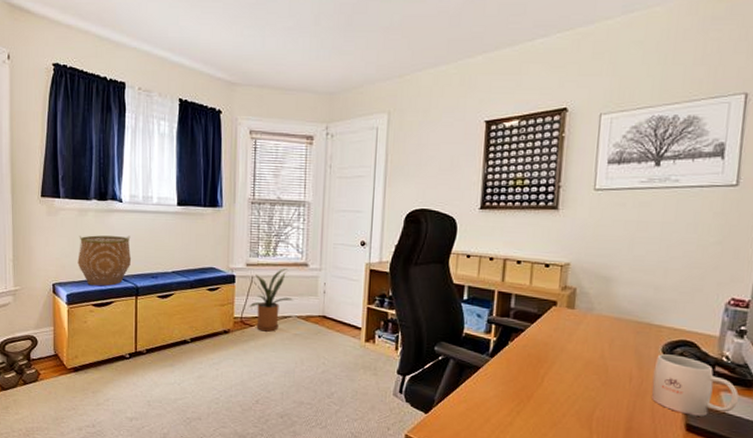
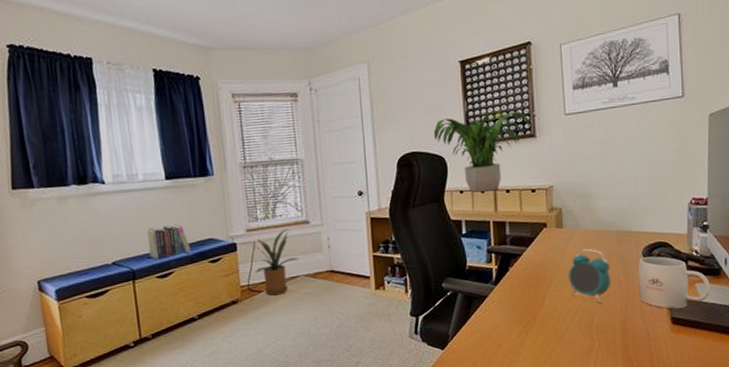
basket: present [77,235,132,287] -> none [61,218,123,277]
books: none [154,249,192,280] -> present [147,224,191,260]
potted plant: none [447,176,554,260] -> present [433,110,531,192]
alarm clock: none [572,334,622,395] -> present [568,248,611,304]

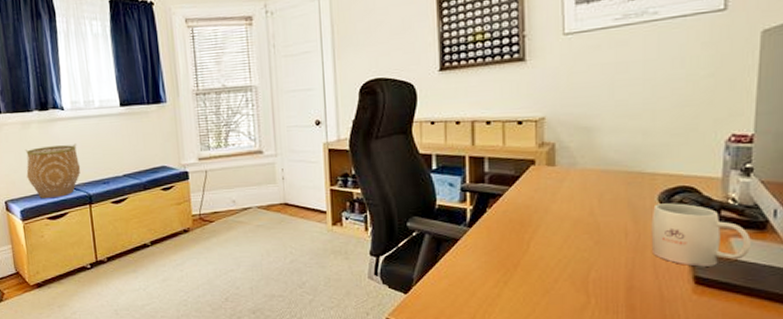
basket: none [61,218,123,277] -> present [25,143,81,199]
books: present [147,224,191,260] -> none [103,150,144,185]
house plant: present [243,229,300,296] -> none [194,158,252,226]
potted plant: present [433,110,531,192] -> none [401,31,519,124]
alarm clock: present [568,248,611,304] -> none [559,190,615,255]

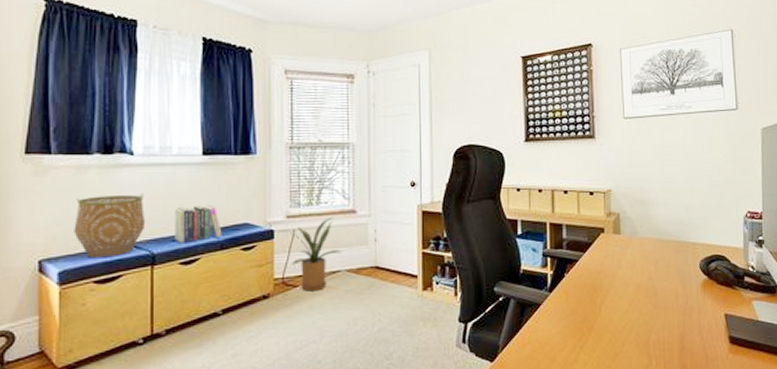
books: none [103,150,144,185] -> present [175,204,222,243]
house plant: none [194,158,252,226] -> present [281,218,343,292]
mug: present [651,203,752,267] -> none [695,270,768,328]

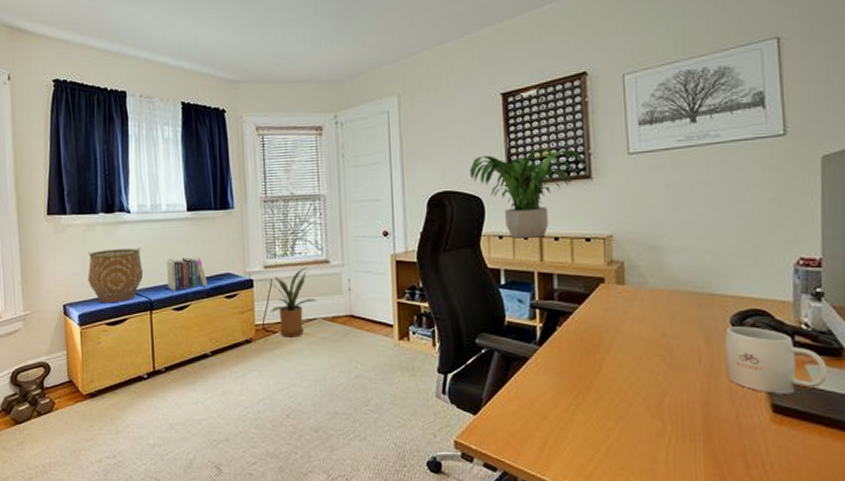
potted plant: none [492,109,590,191] -> present [469,148,585,238]
mug: none [695,270,768,328] -> present [724,326,829,394]

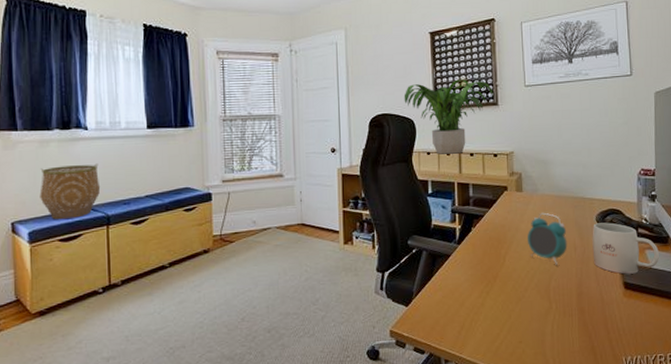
books: present [167,256,208,291] -> none [125,172,167,206]
house plant: present [259,268,318,337] -> none [218,181,272,246]
alarm clock: none [631,311,689,379] -> present [527,212,568,266]

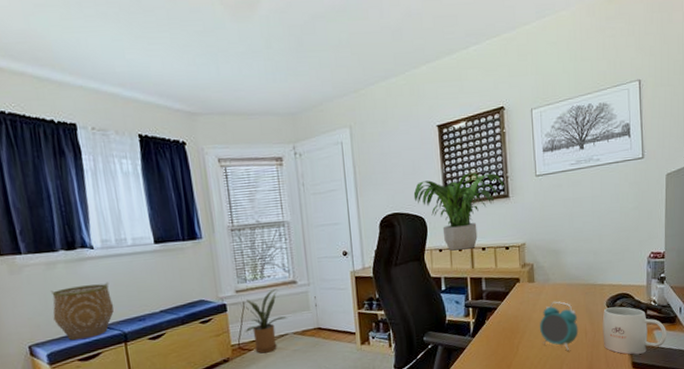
house plant: none [218,181,272,246] -> present [232,289,288,354]

